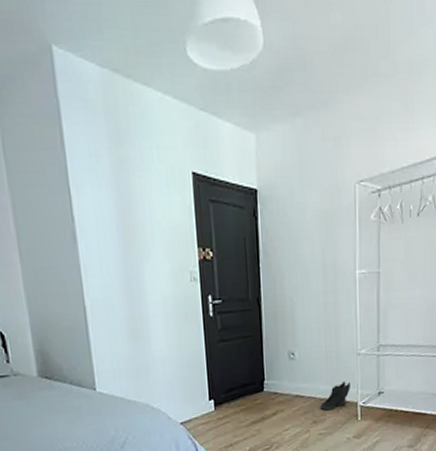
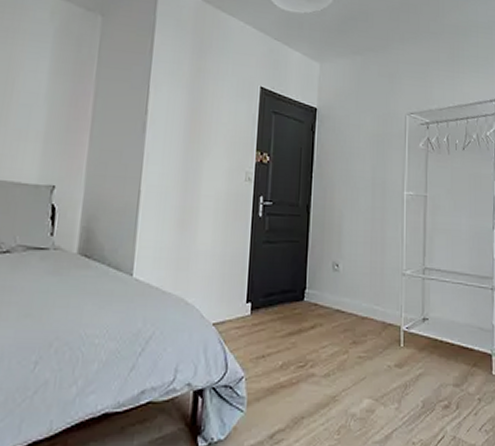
sneaker: present [320,381,350,411] -> none [362,301,394,331]

